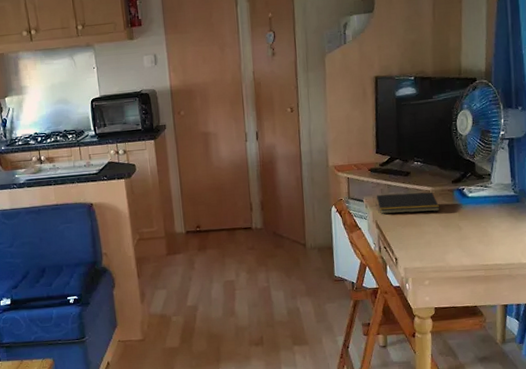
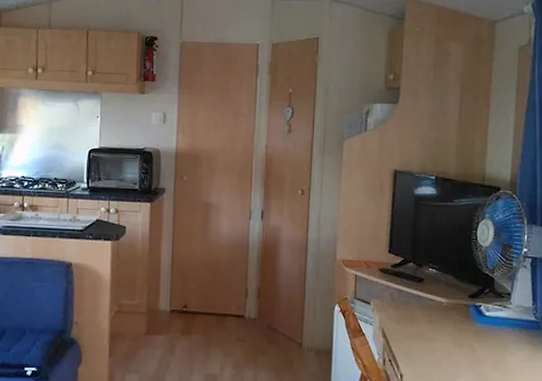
notepad: present [375,192,440,214] -> none [383,299,454,327]

